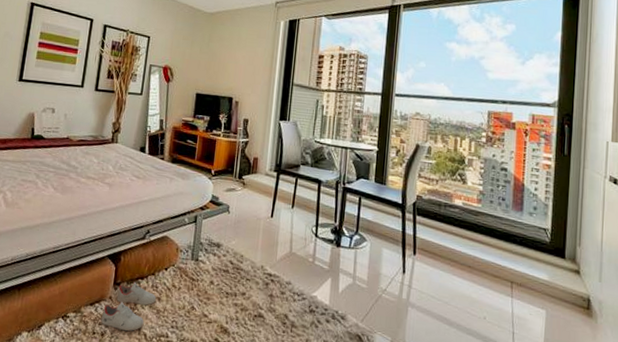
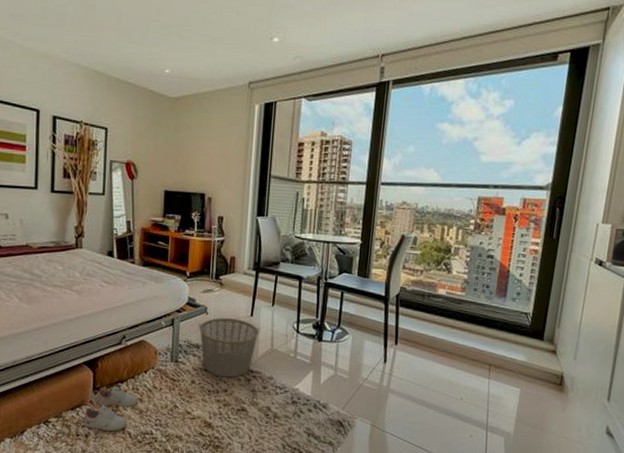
basket: none [220,217,280,281] -> present [198,318,260,378]

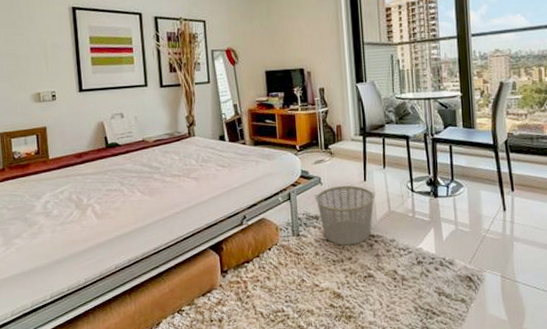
shoe: present [83,385,138,432] -> none [215,266,266,314]

